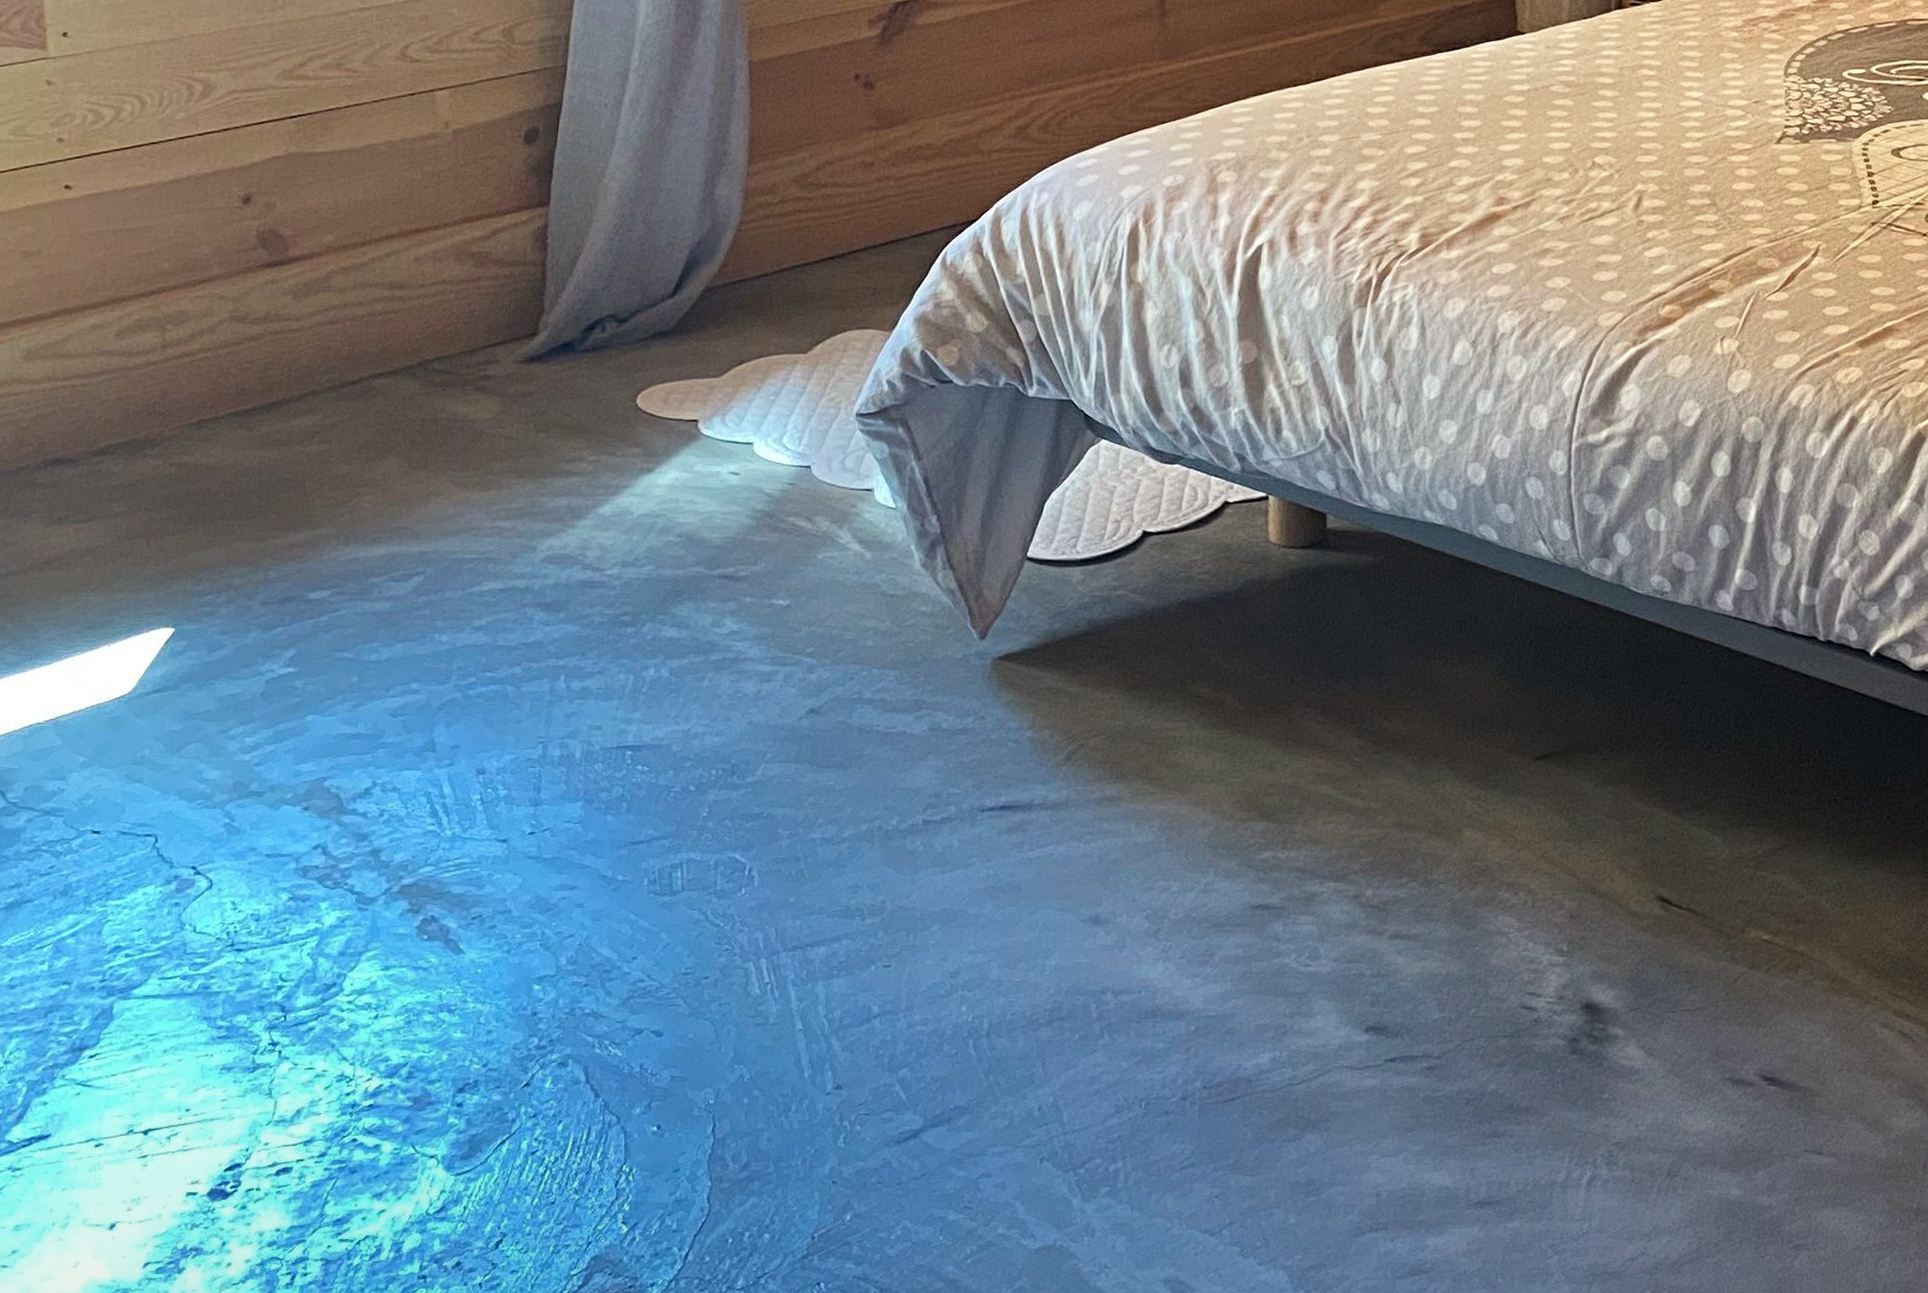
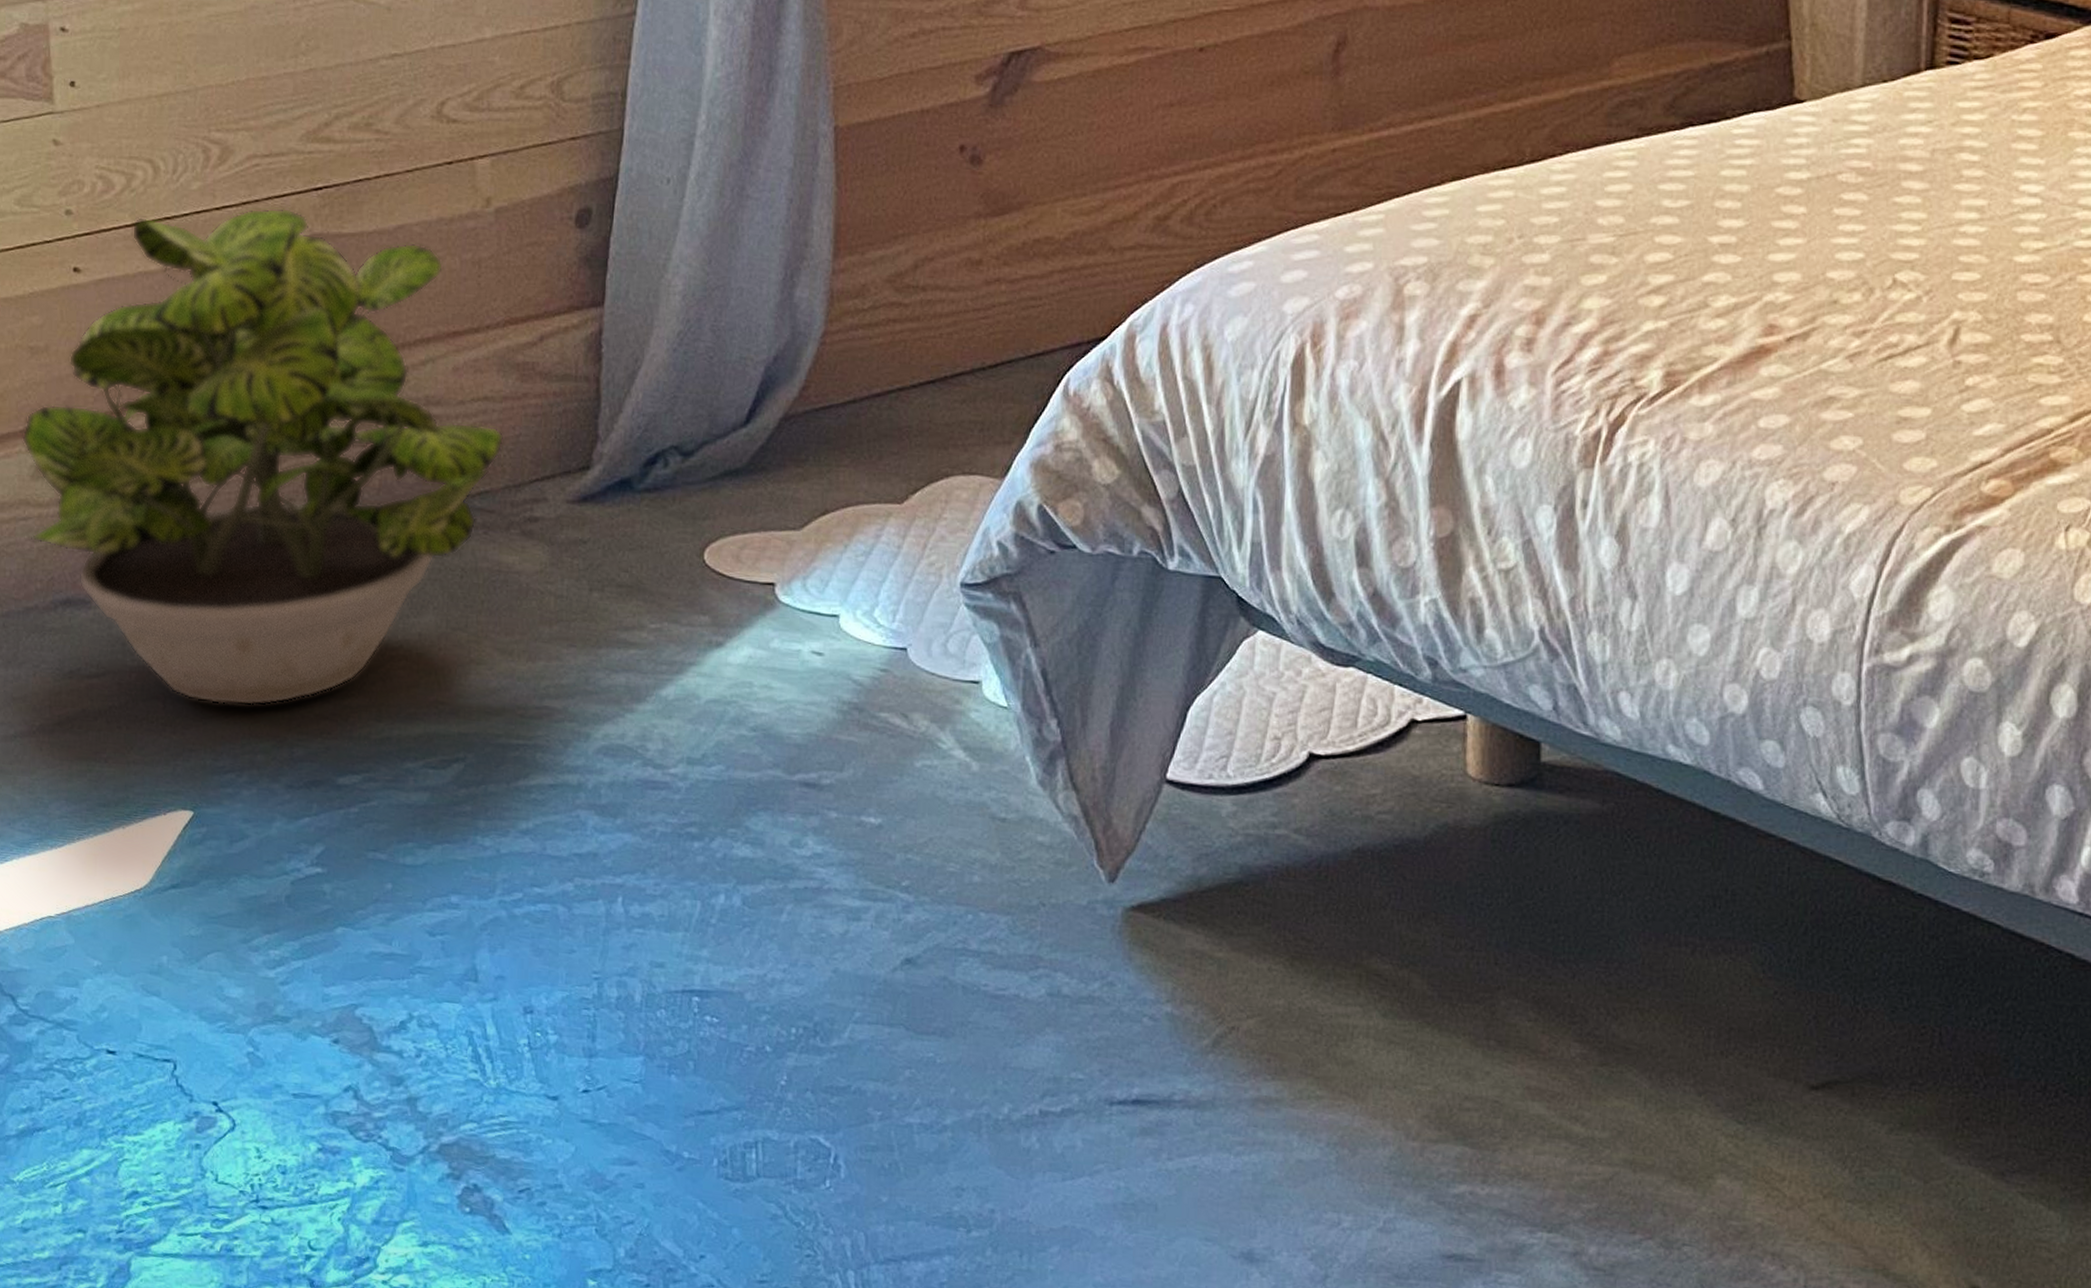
potted plant: none [15,132,461,539] -> present [22,207,504,706]

